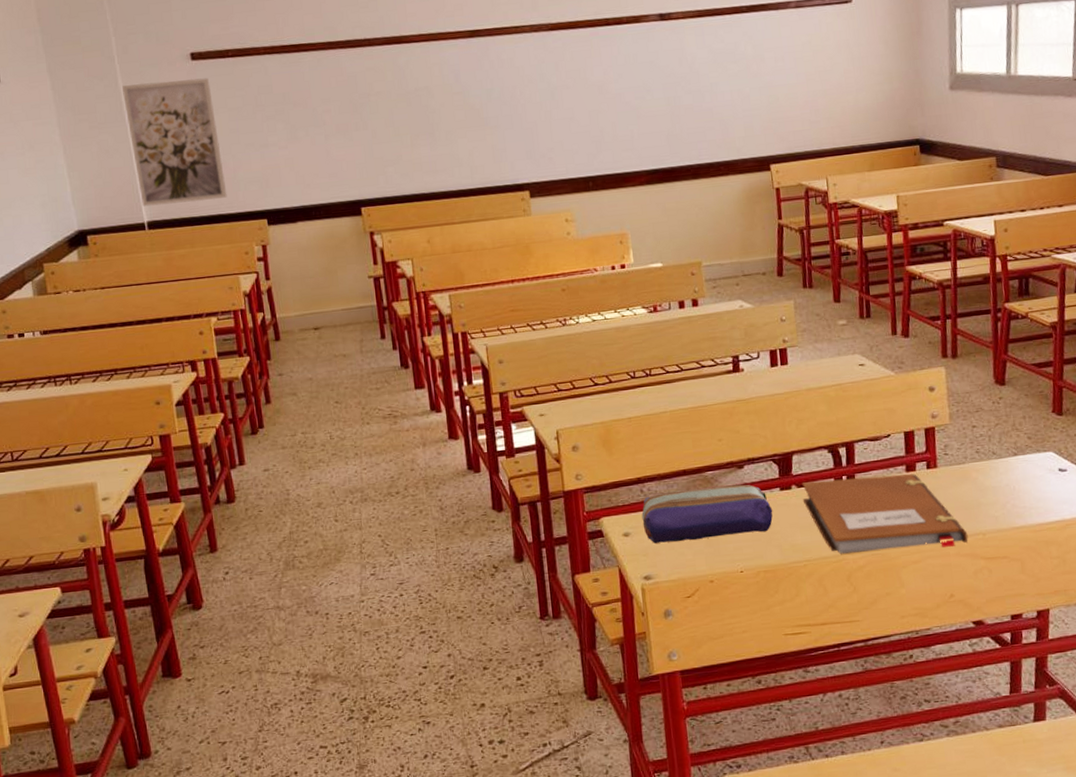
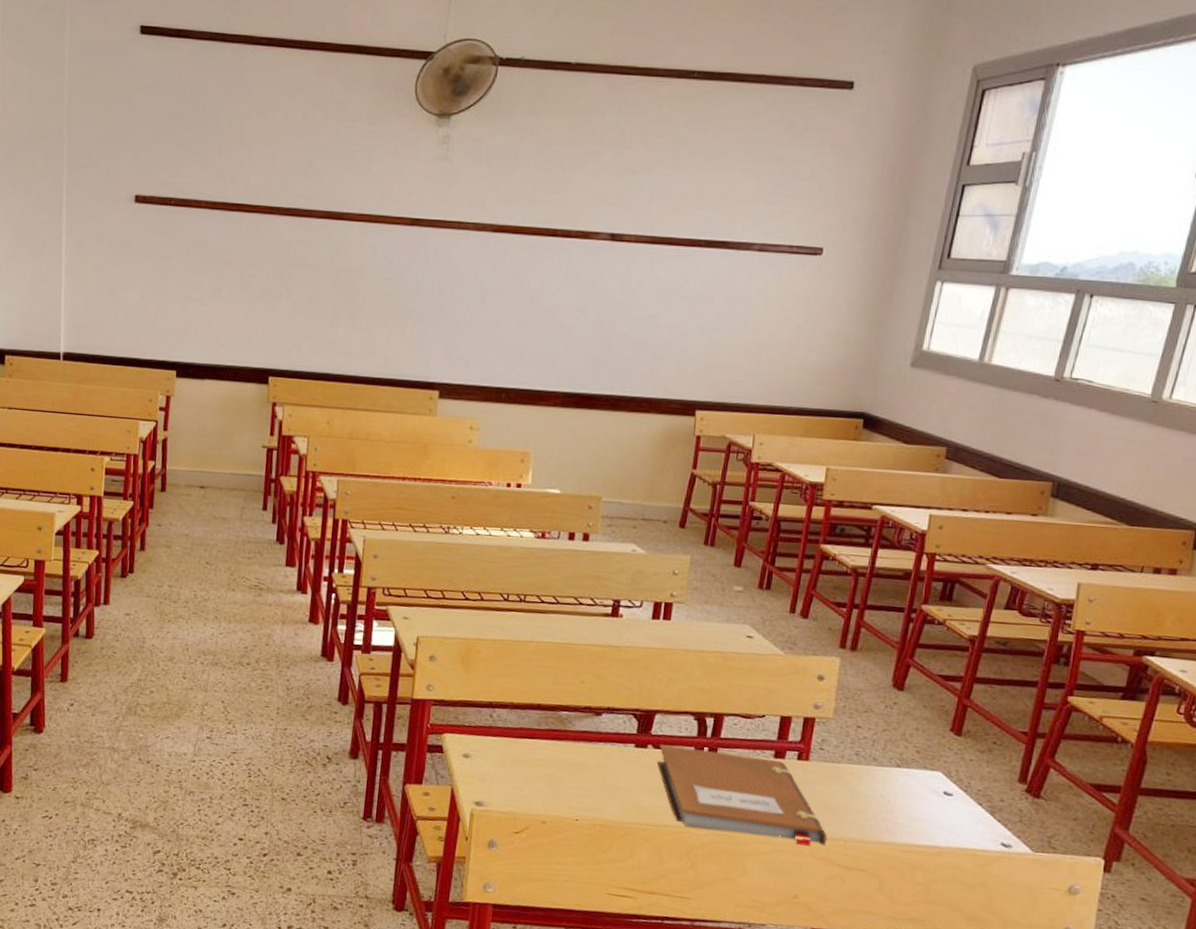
wall art: present [122,78,228,207] -> none [62,216,148,343]
pencil case: present [641,484,773,543] -> none [485,722,623,786]

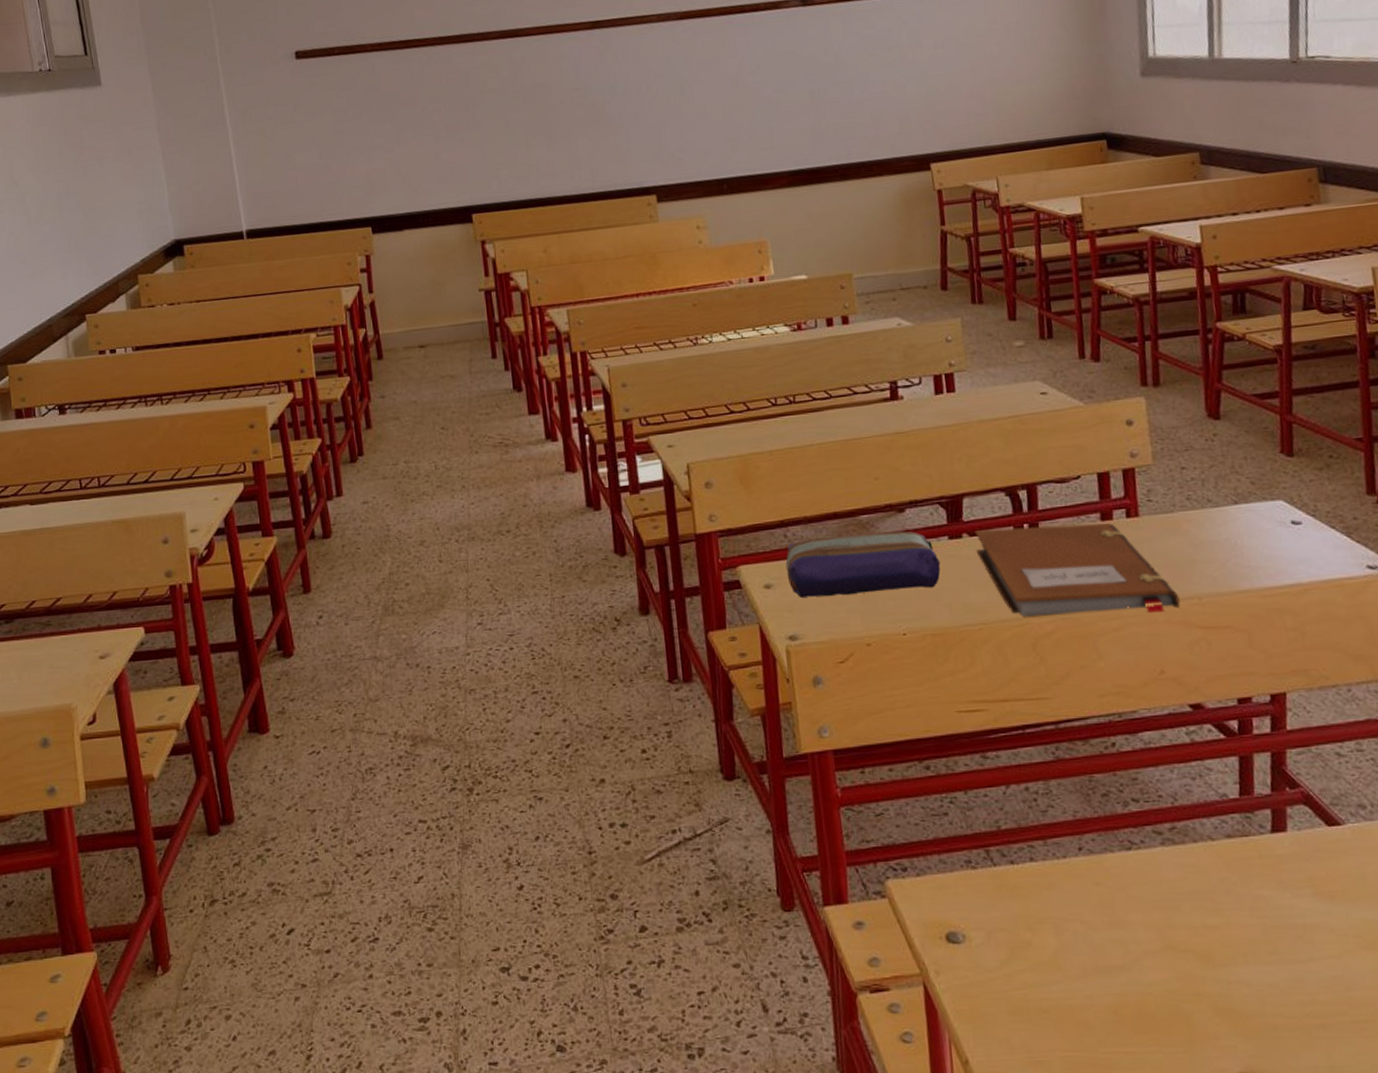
pencil case: none [485,722,623,786] -> present [785,530,941,598]

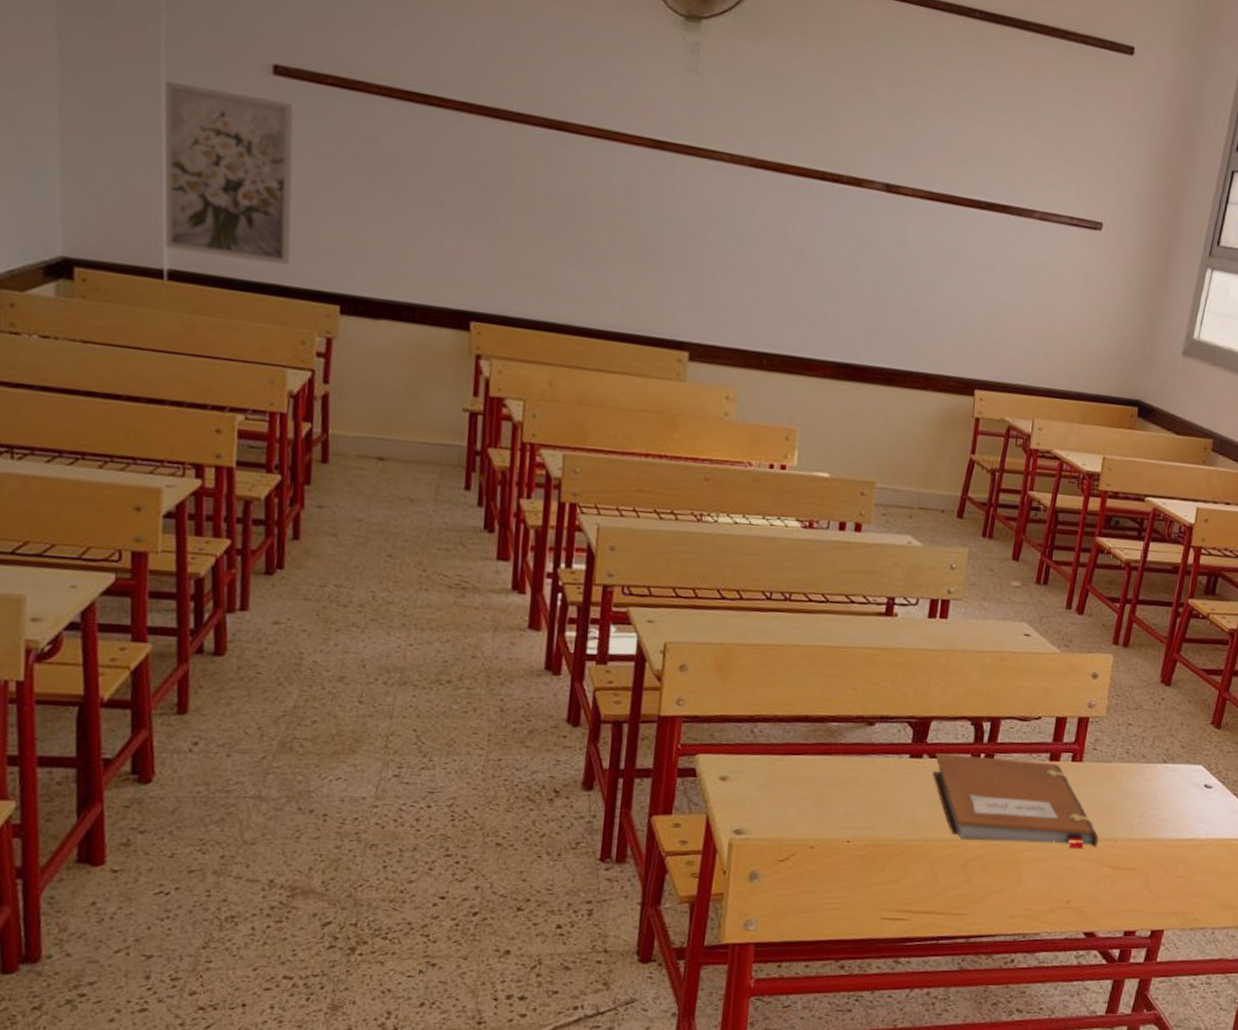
wall art: none [224,77,330,214] -> present [163,81,294,265]
pencil case: present [785,530,941,598] -> none [745,738,897,801]

